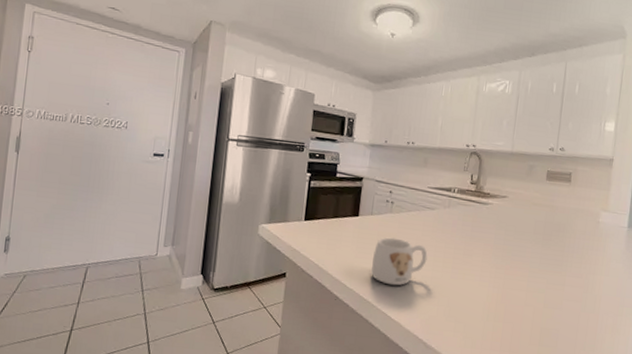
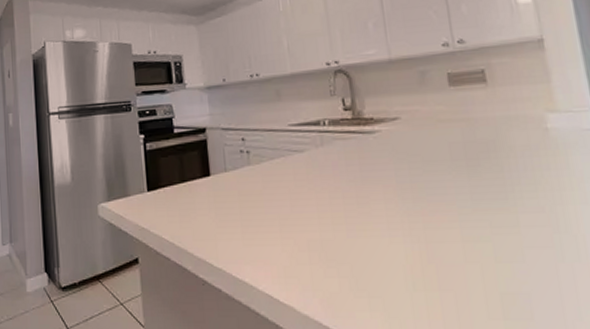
mug: present [371,237,428,286] -> none [238,195,310,258]

